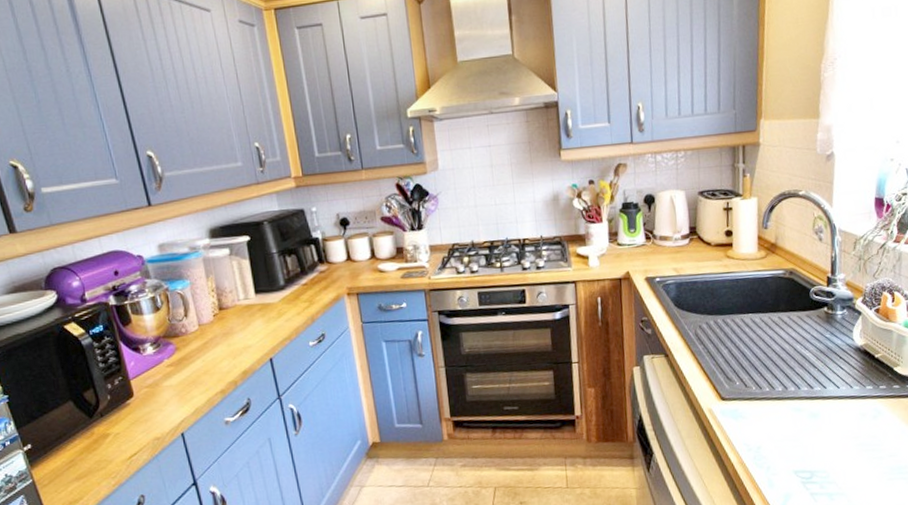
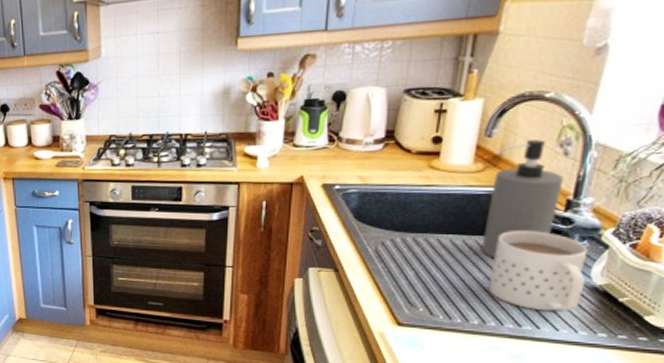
soap dispenser: none [772,229,823,331] -> present [481,140,564,258]
mug: none [784,304,851,373] -> present [488,231,588,312]

